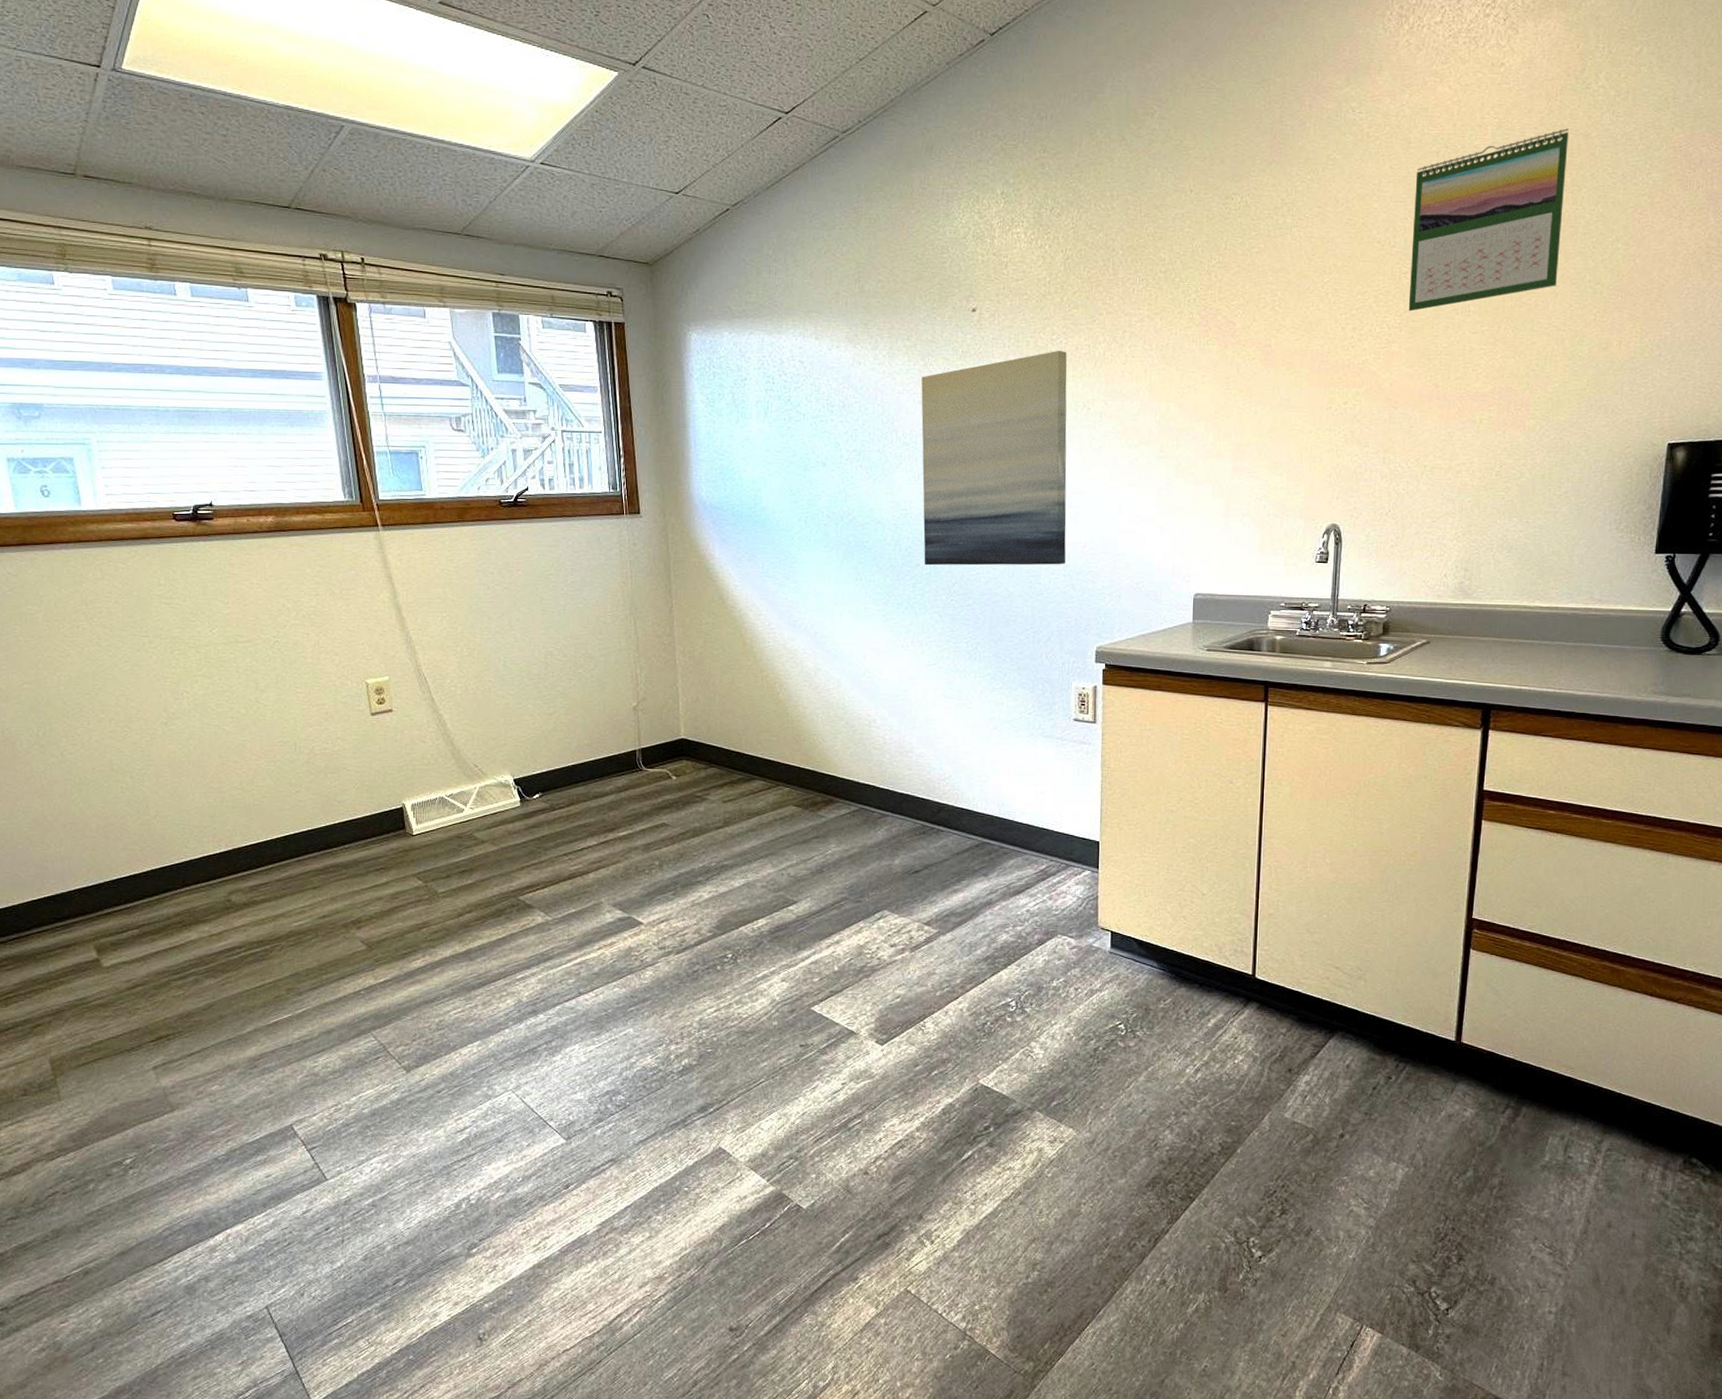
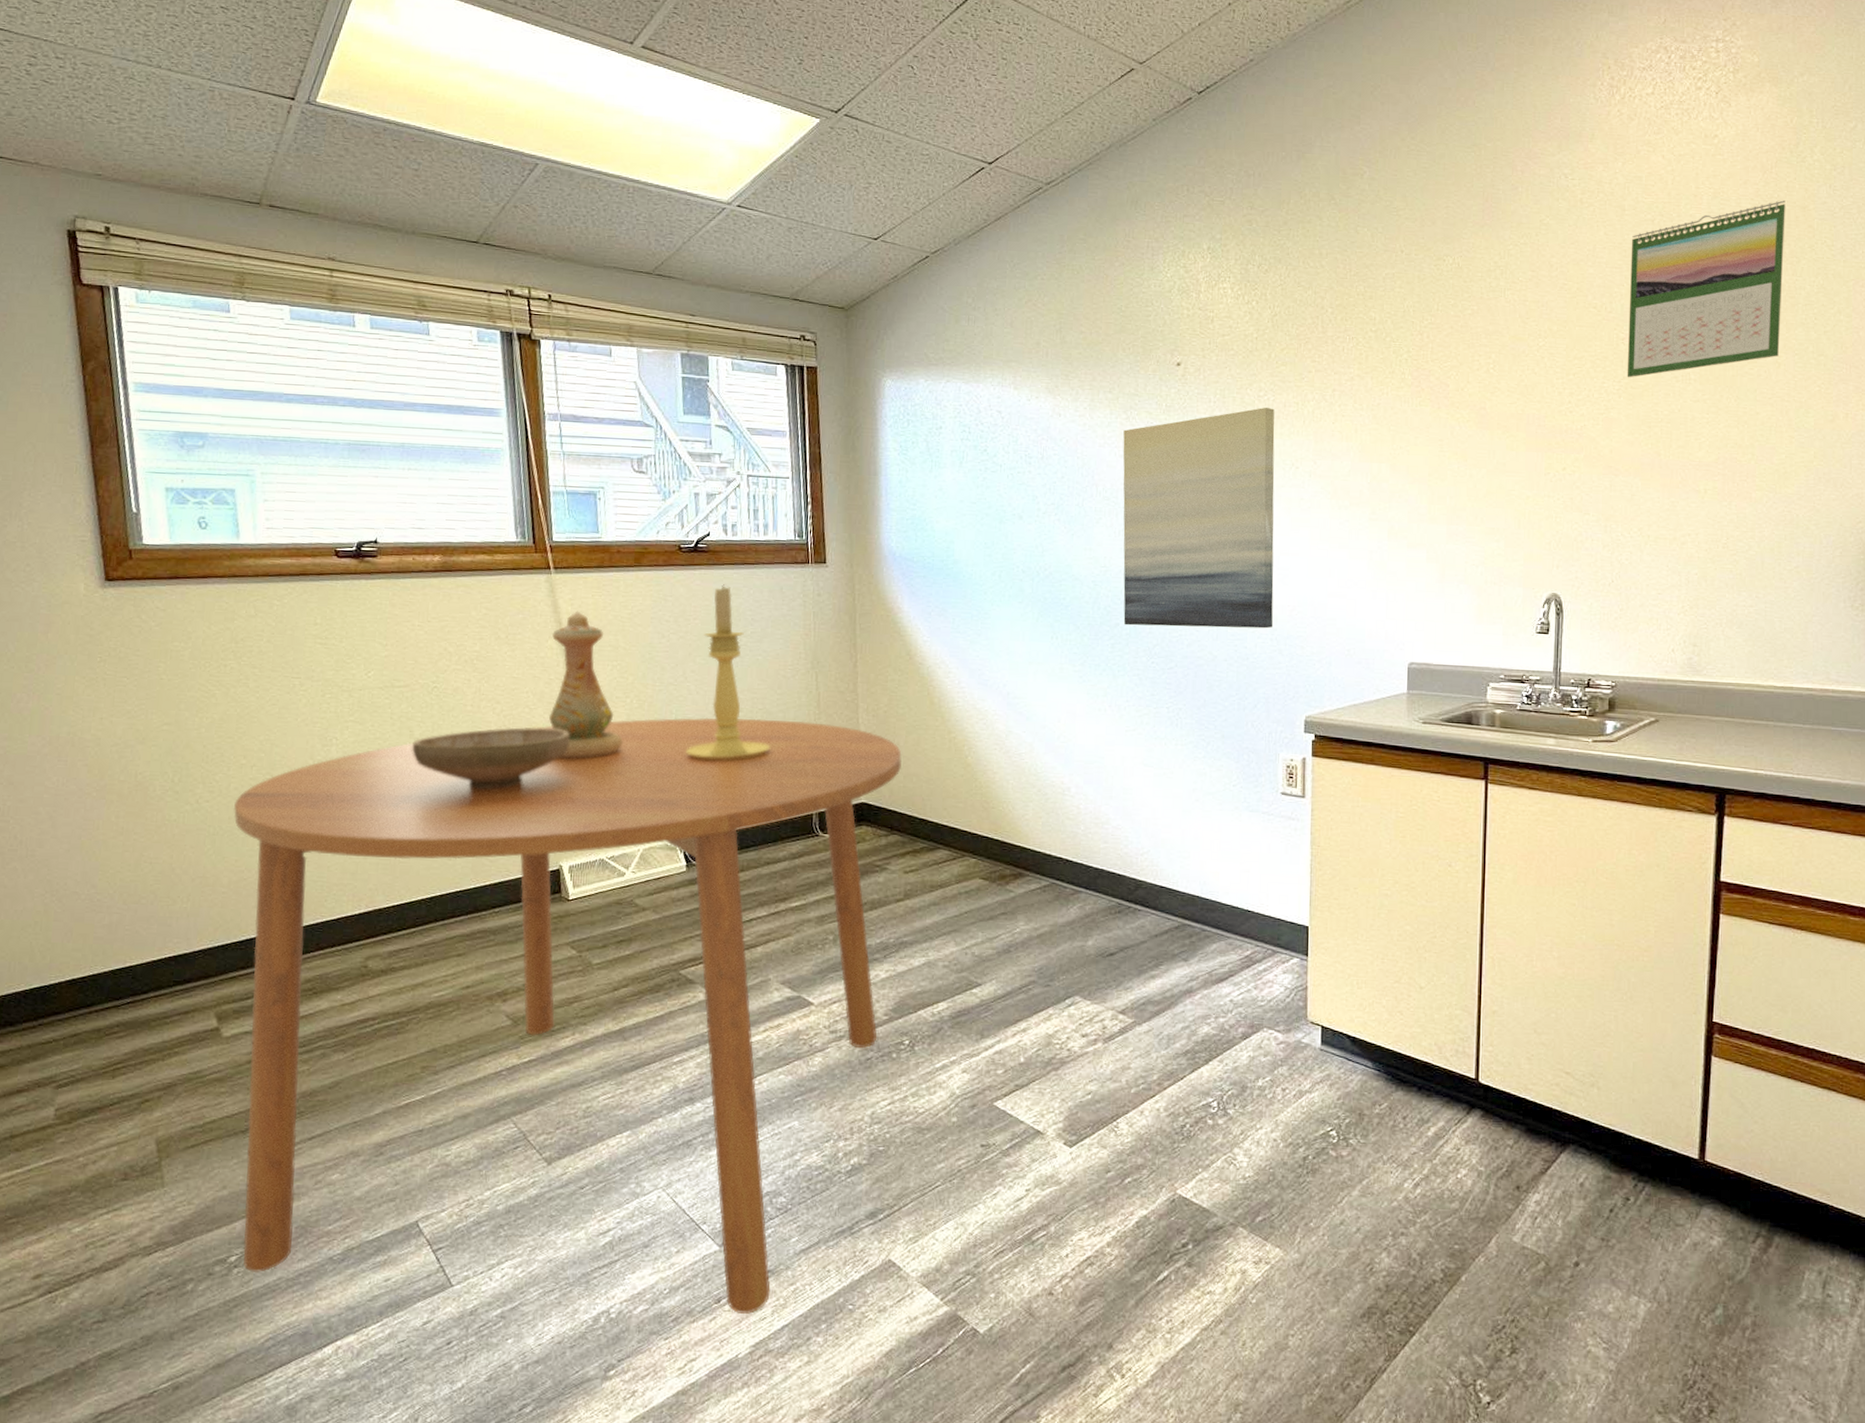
dining table: none [97,663,717,1197] -> present [233,717,902,1314]
bowl: none [259,676,405,736] -> present [412,727,570,789]
vase: none [384,565,455,705] -> present [549,611,623,759]
candle holder: none [514,537,594,704] -> present [685,584,770,761]

